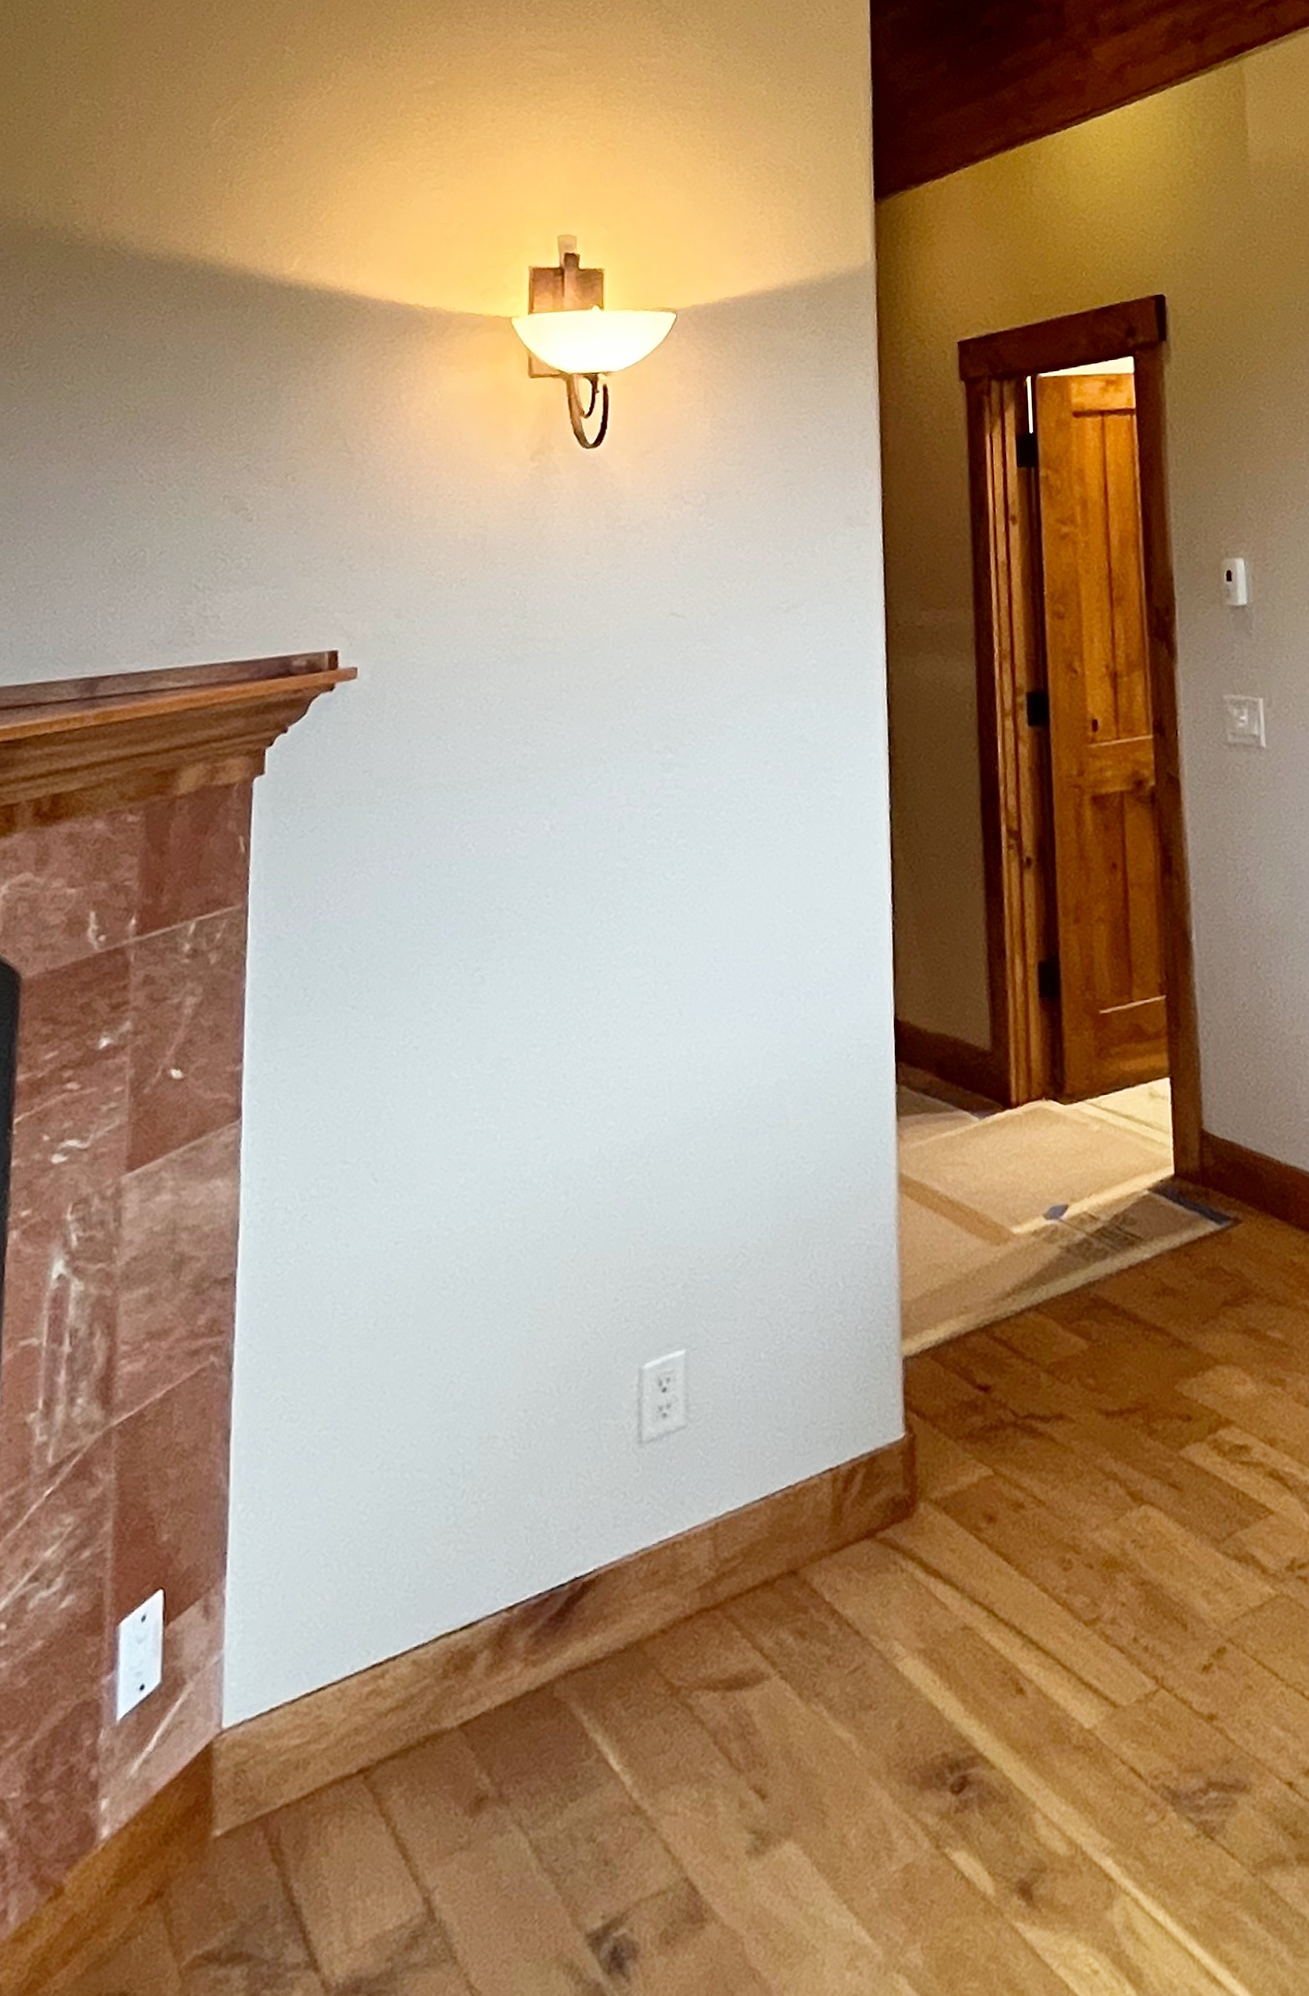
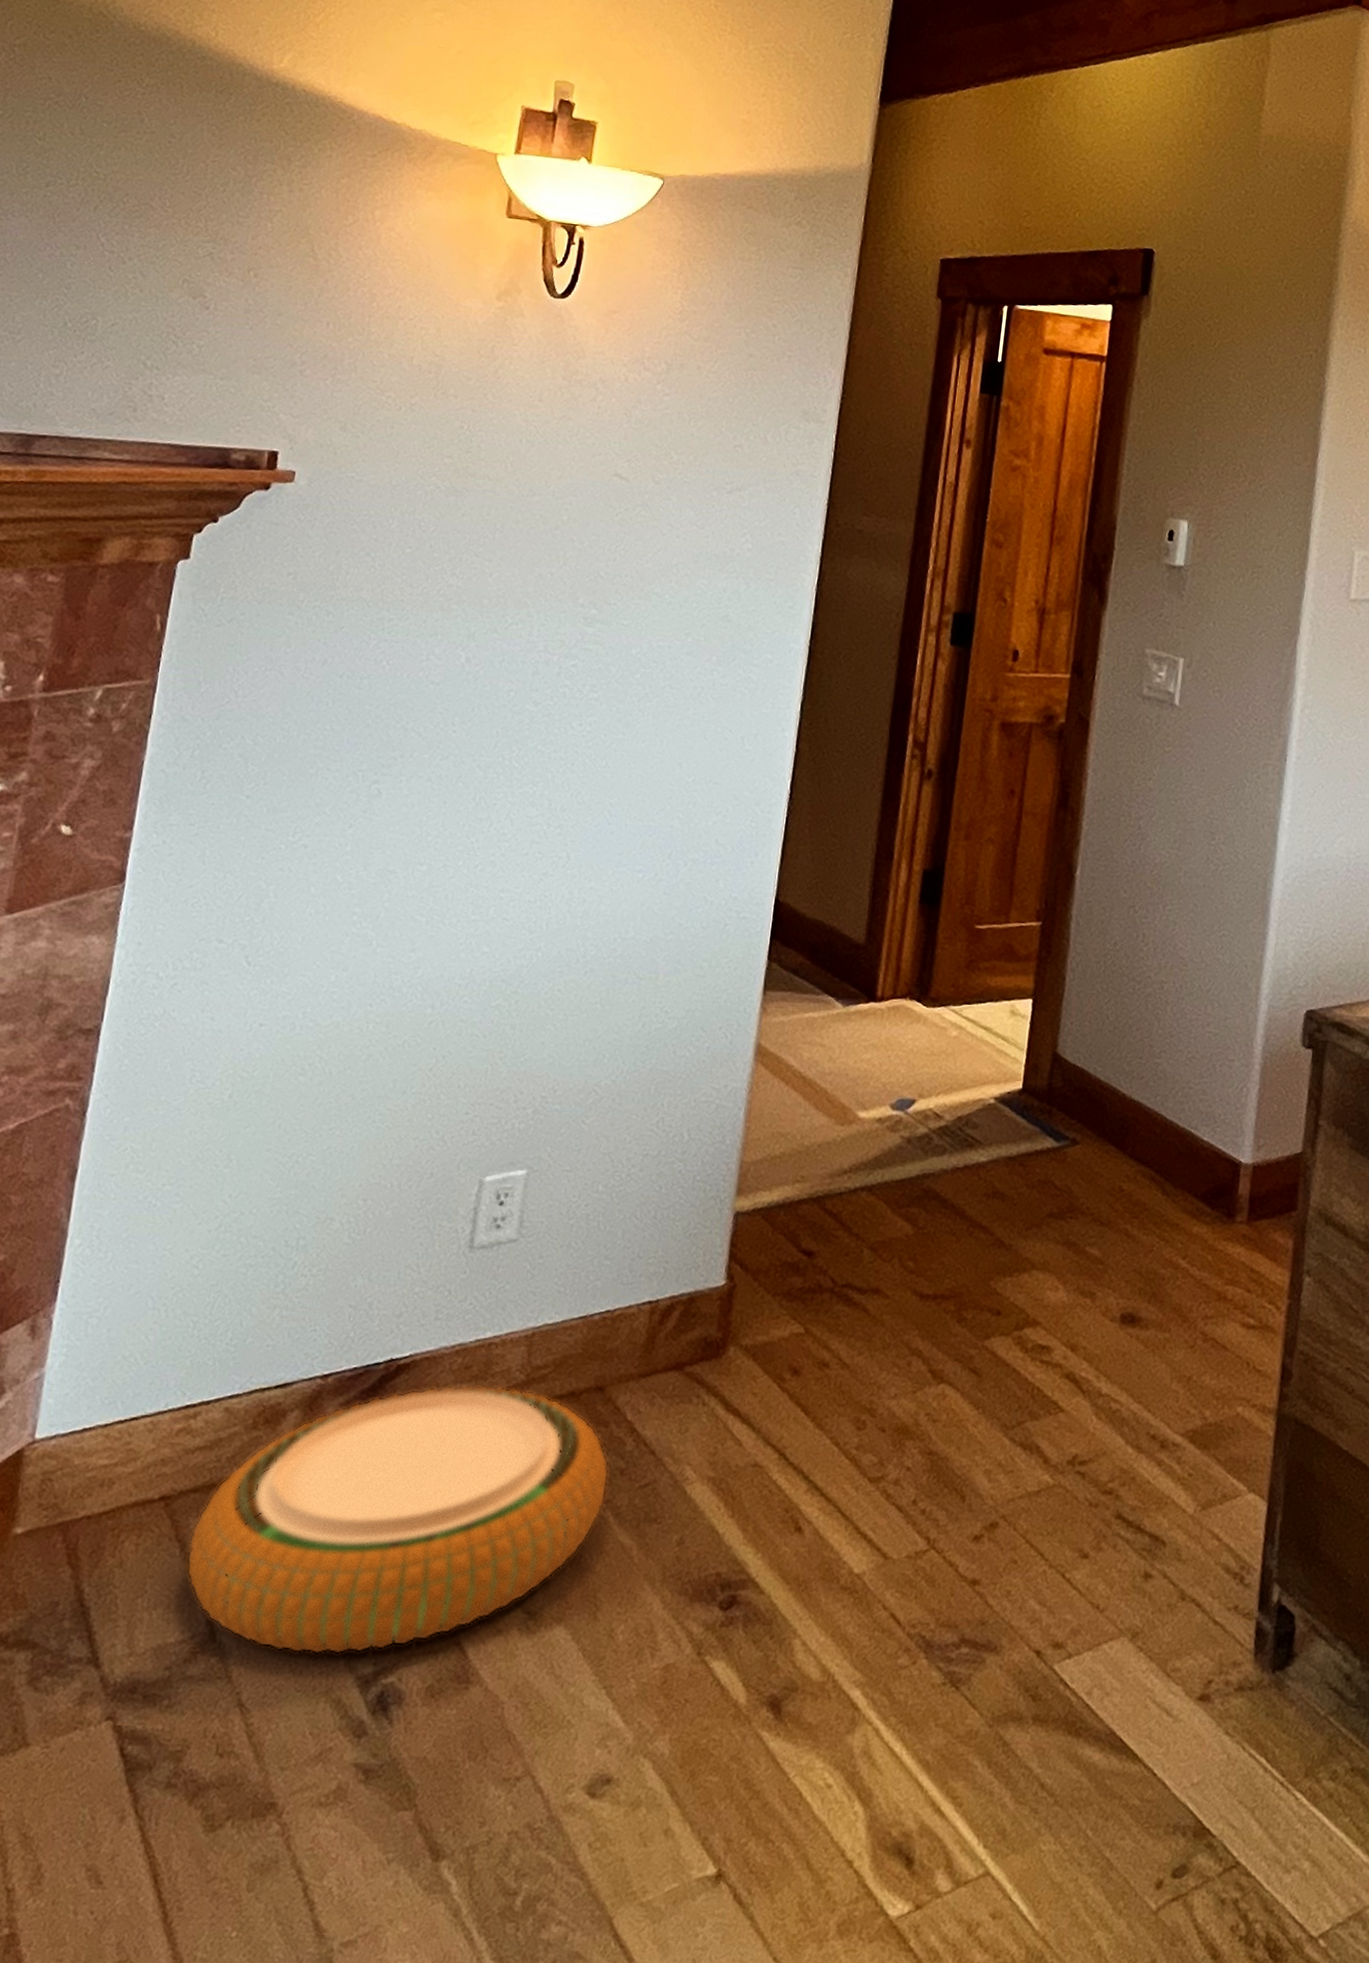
woven basket: none [394,1587,816,1921] -> present [186,1385,610,1655]

